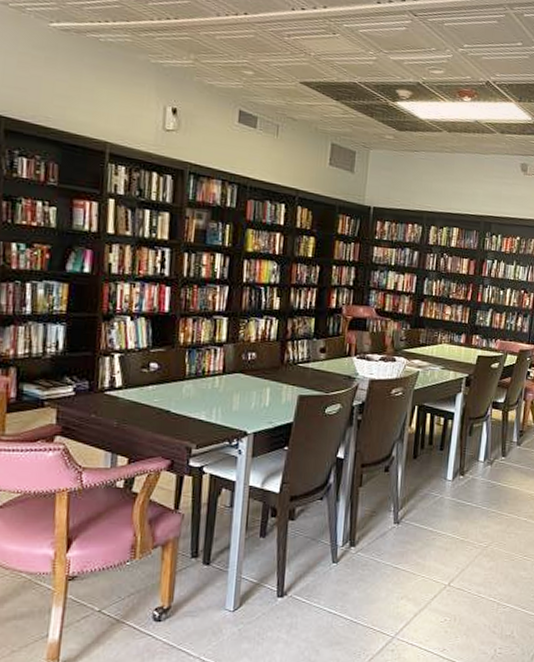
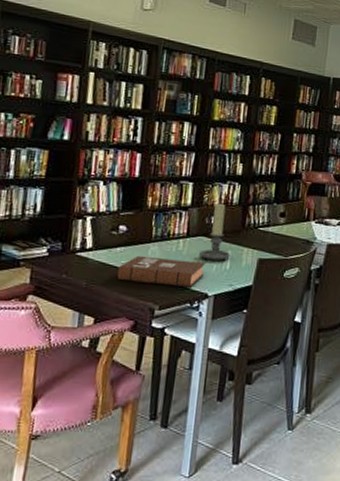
book: none [150,393,244,425] -> present [117,255,206,287]
candle holder: none [237,338,269,399] -> present [199,203,230,262]

